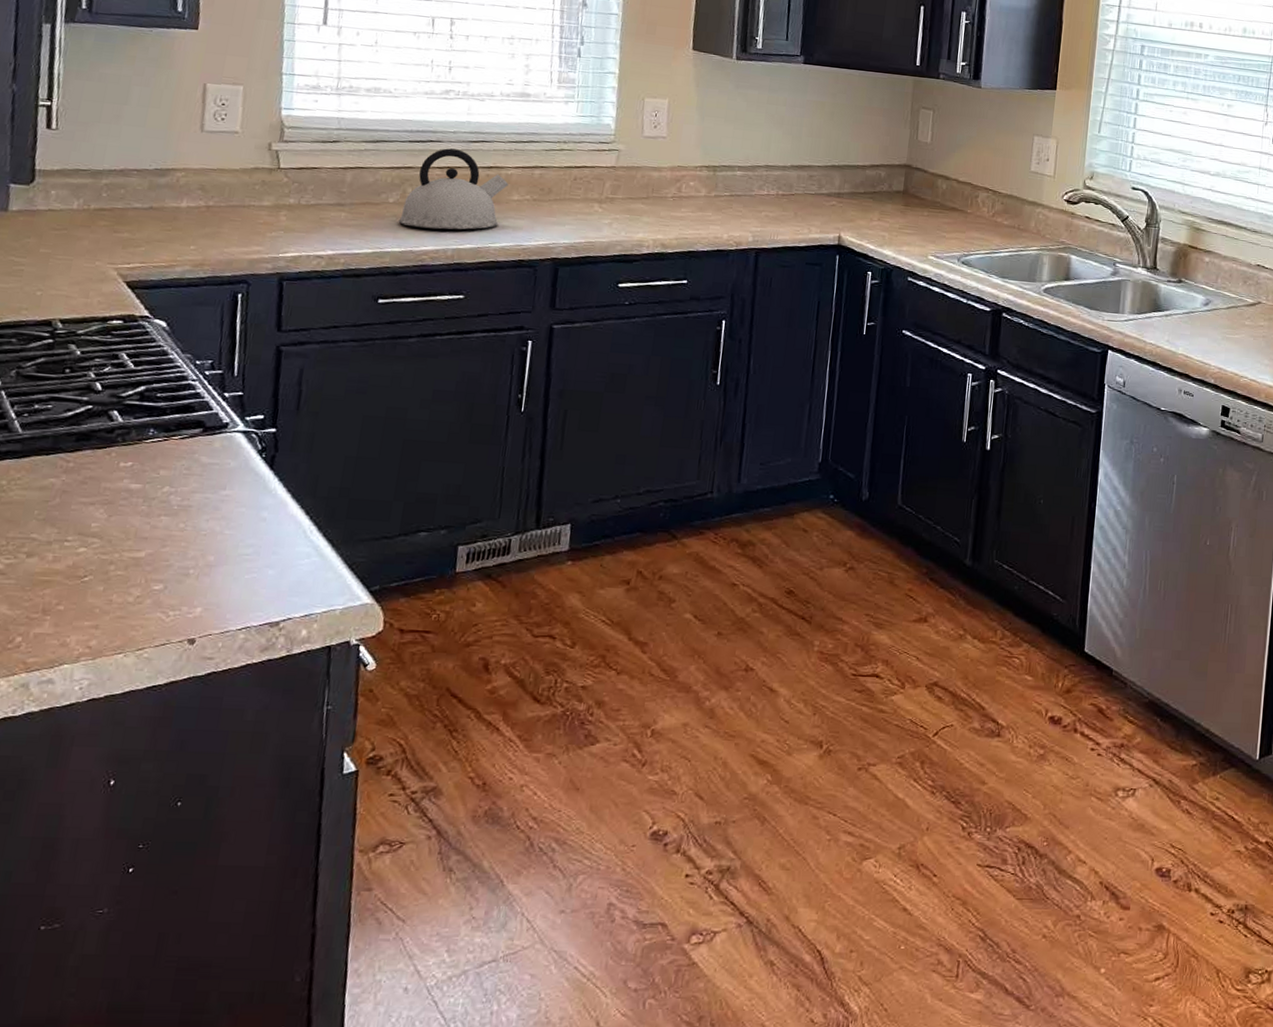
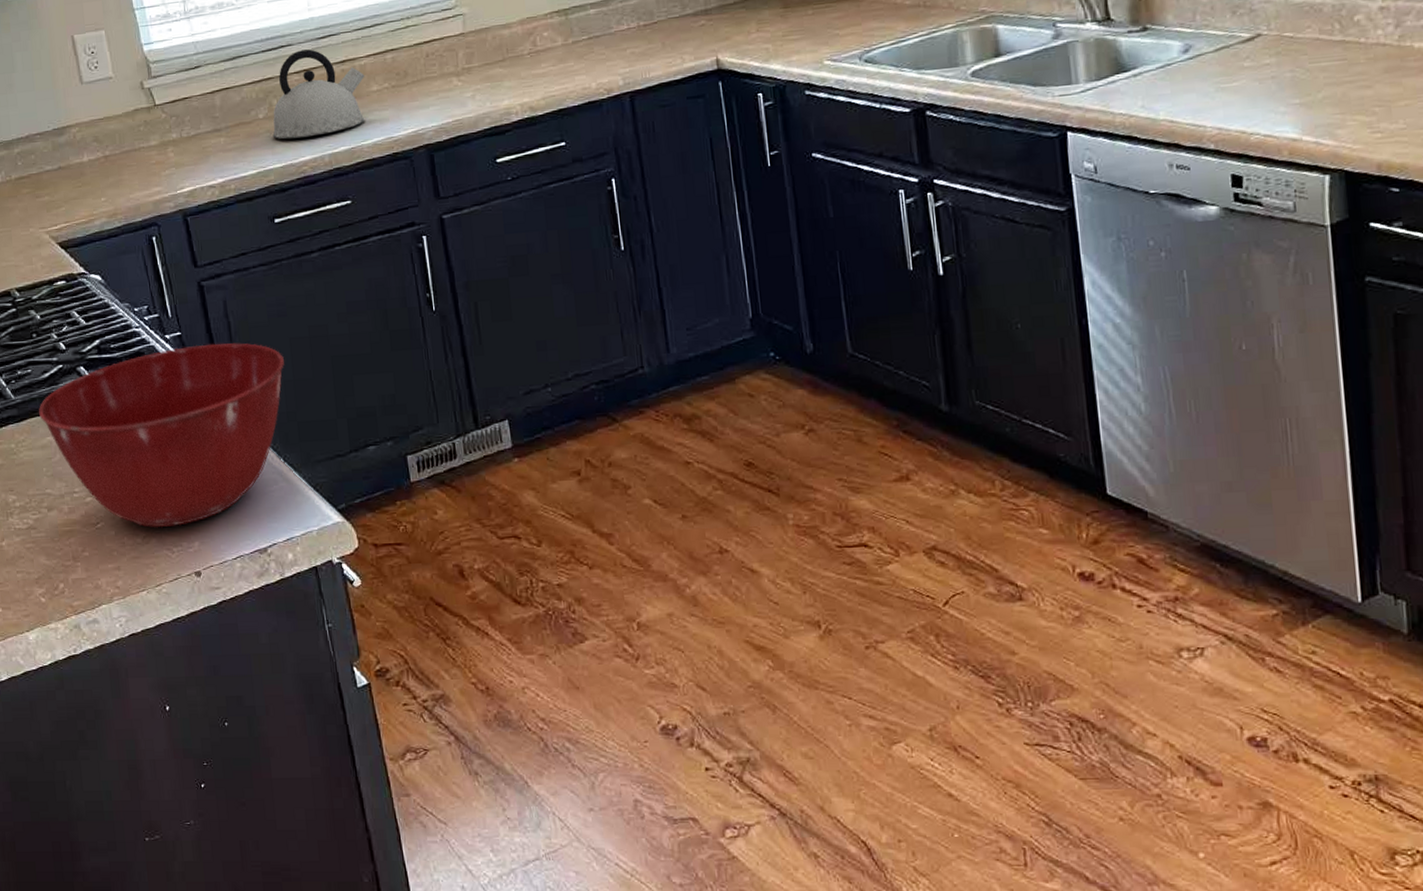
mixing bowl: none [47,407,352,589] -> present [39,343,285,528]

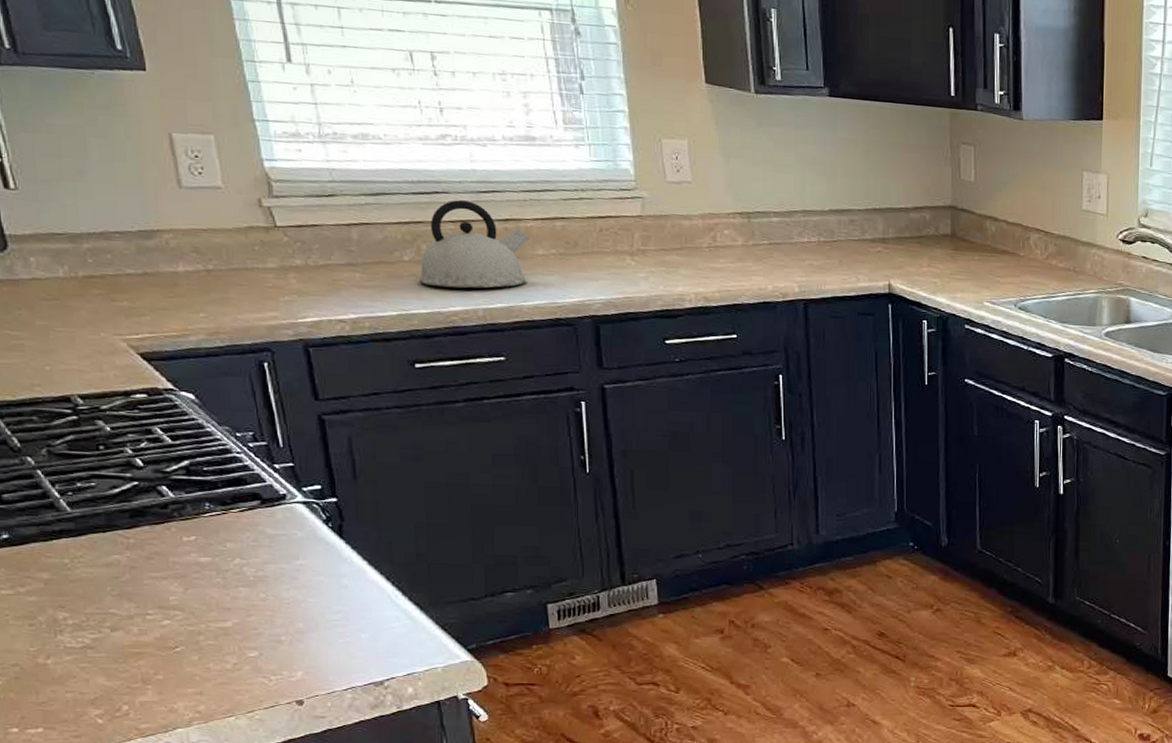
mixing bowl: present [39,343,285,528] -> none [104,478,418,656]

